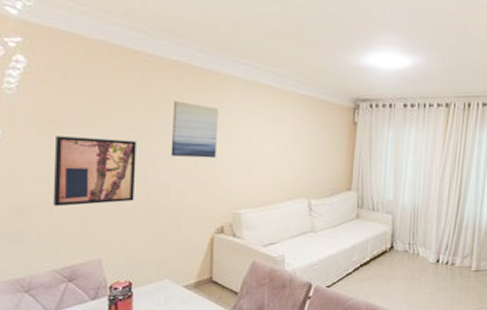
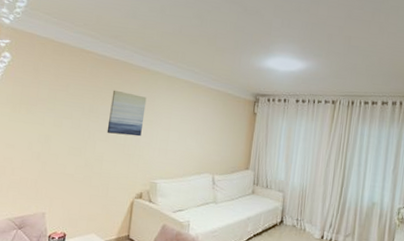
wall art: present [53,136,136,207] -> none [15,113,82,168]

